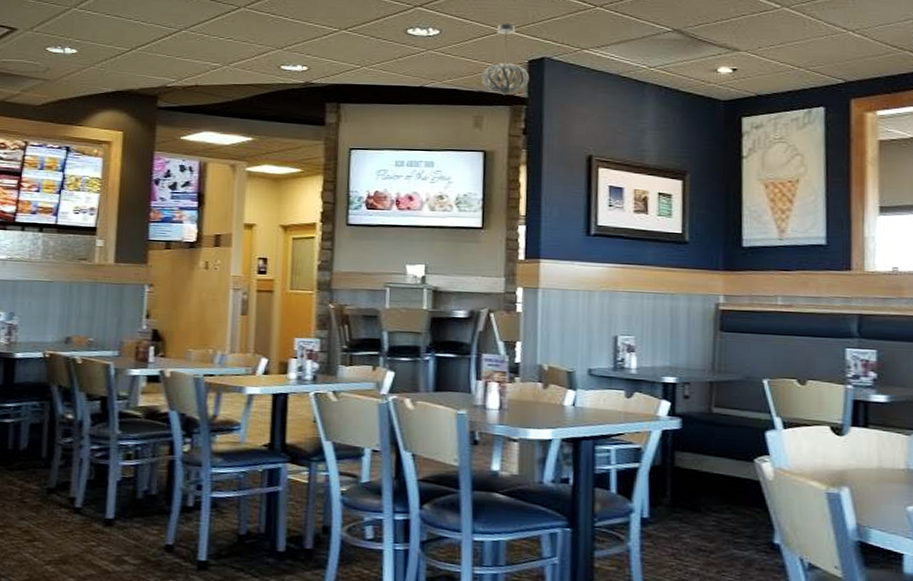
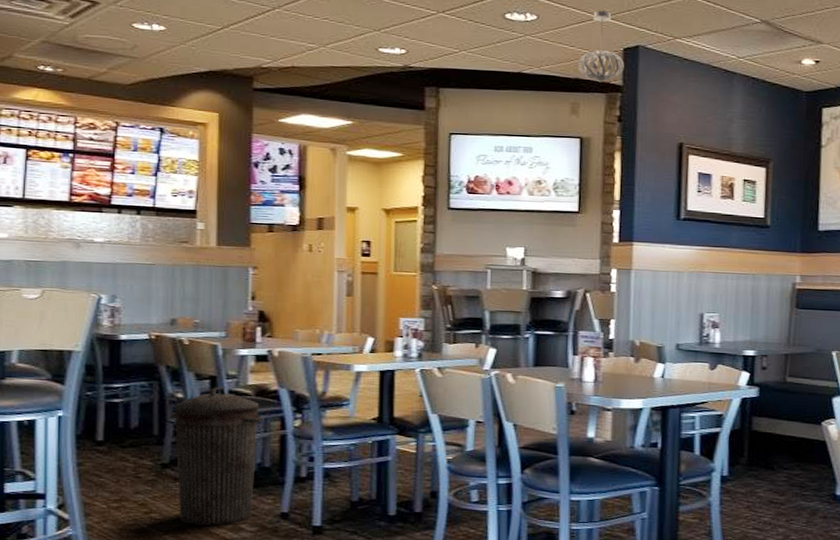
trash can: none [59,407,152,557] -> present [170,386,263,526]

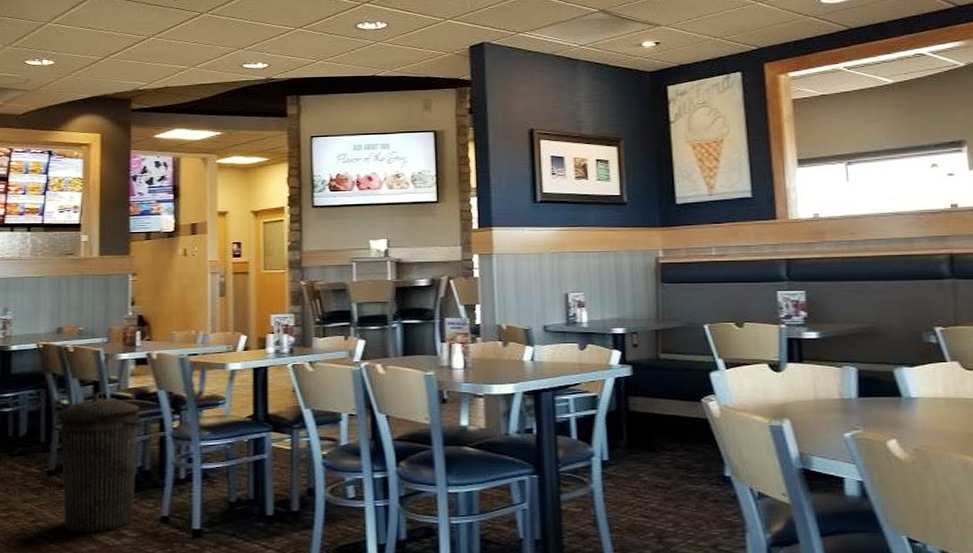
pendant light: present [577,10,624,83] -> none [427,14,471,79]

